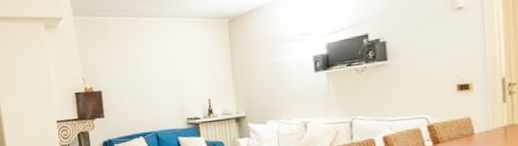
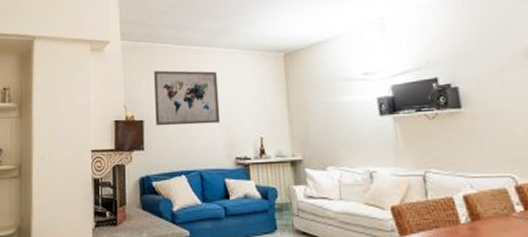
wall art: none [107,41,172,96] -> present [154,70,221,126]

